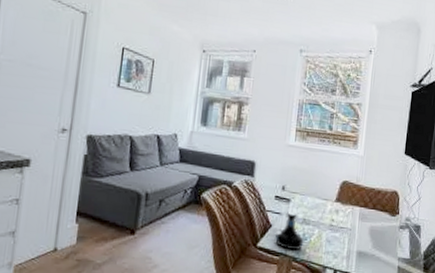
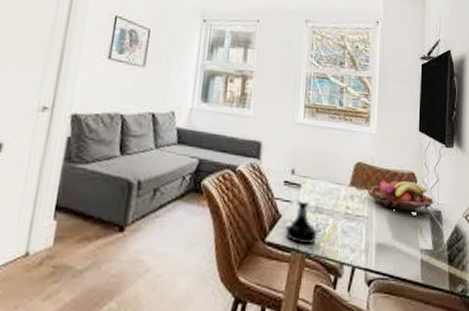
fruit basket: none [351,197,414,226] -> present [367,180,434,212]

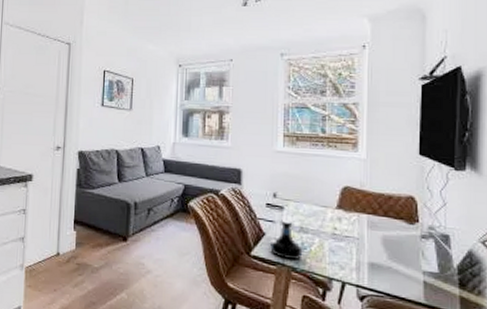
fruit basket: present [367,180,434,212] -> none [356,203,440,235]

